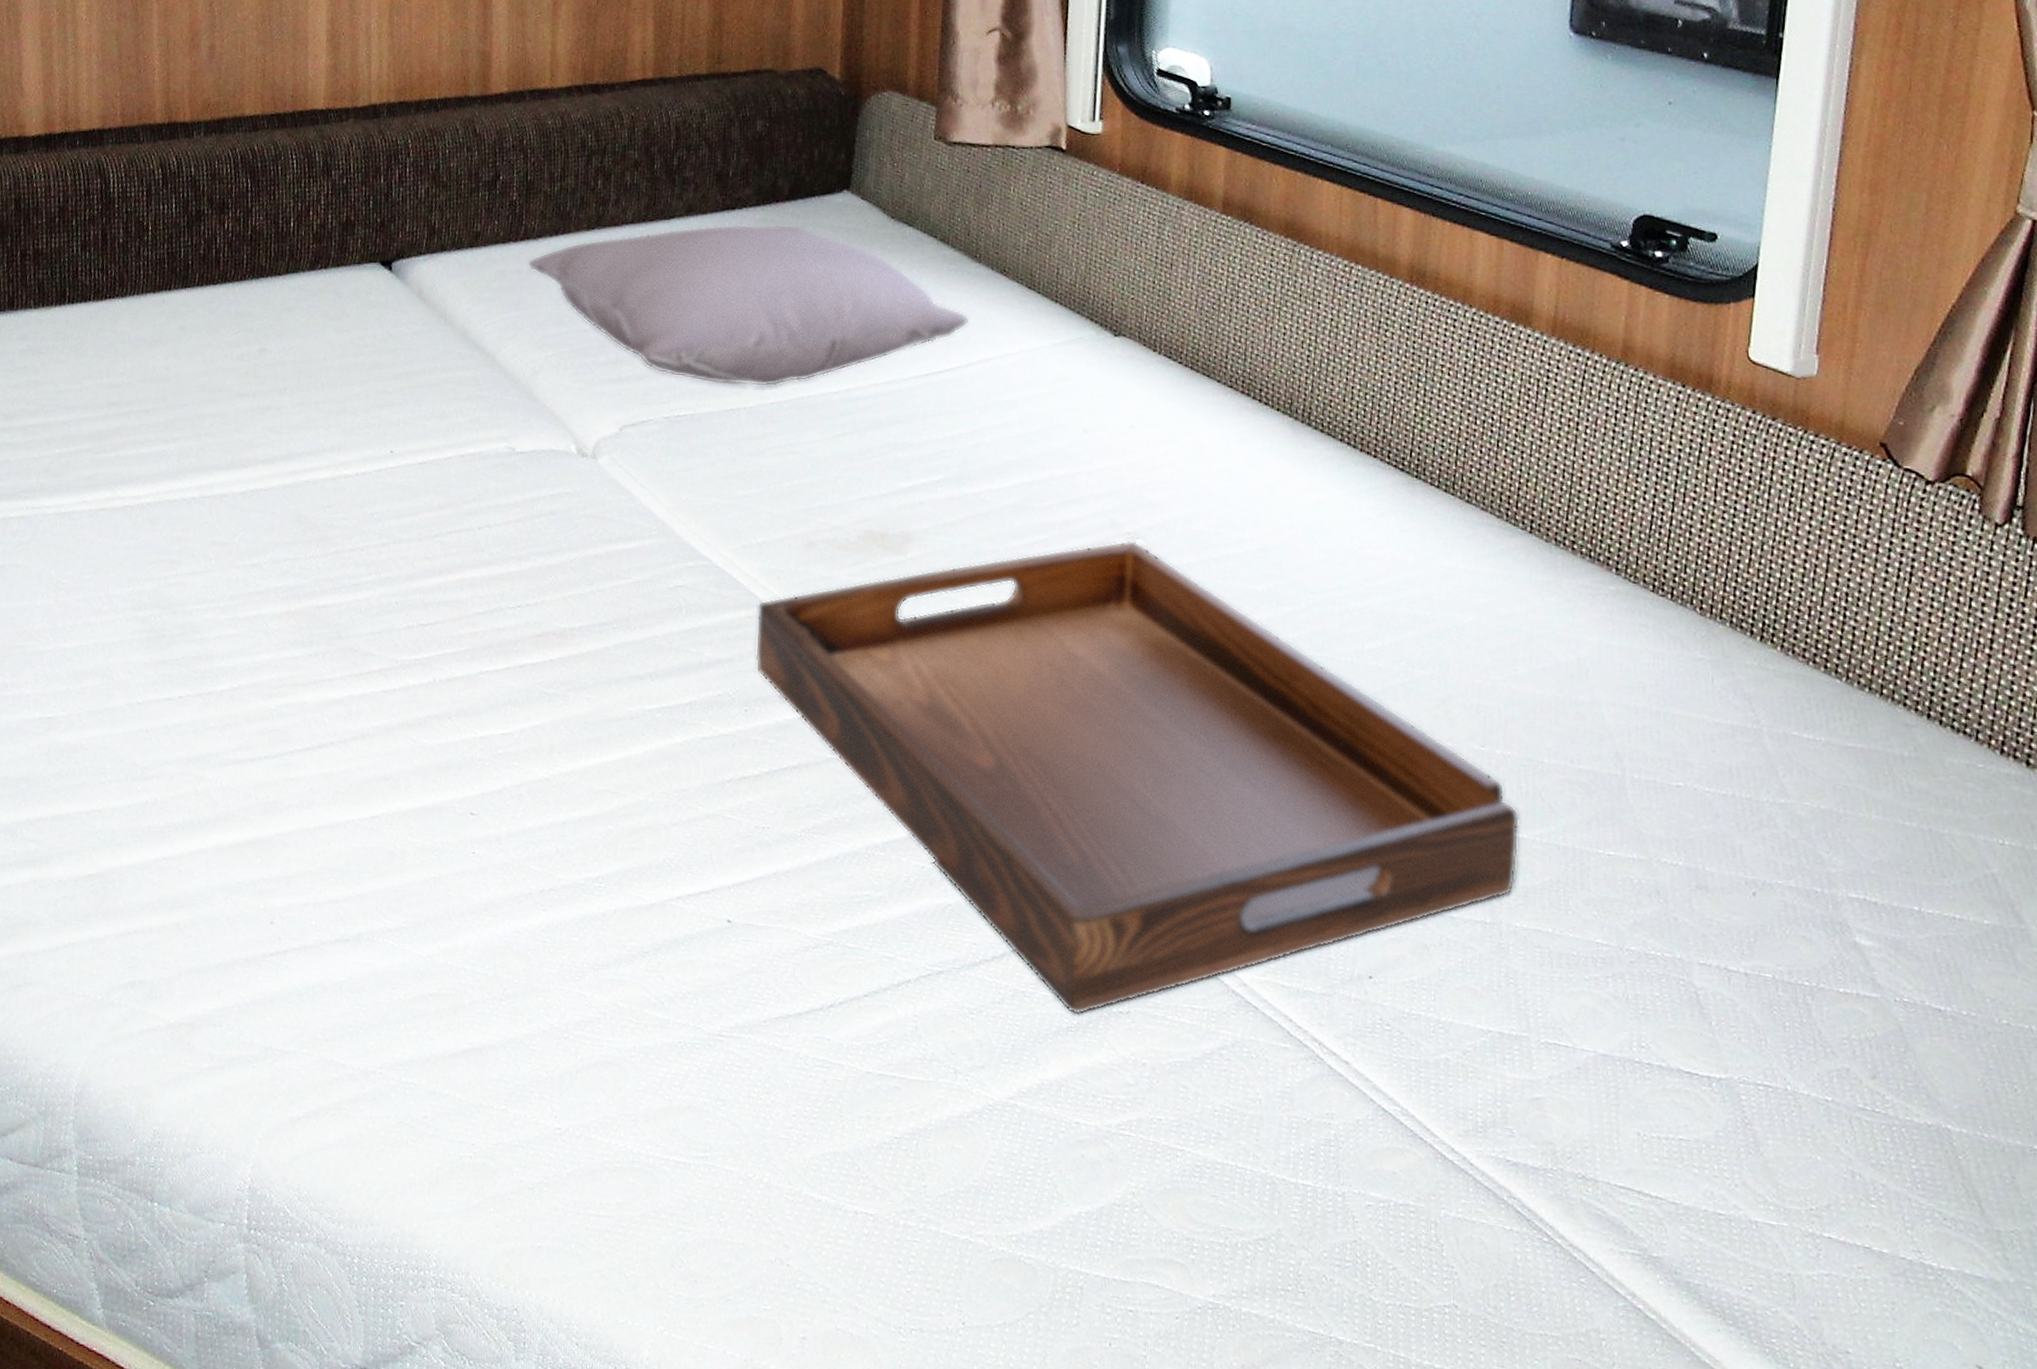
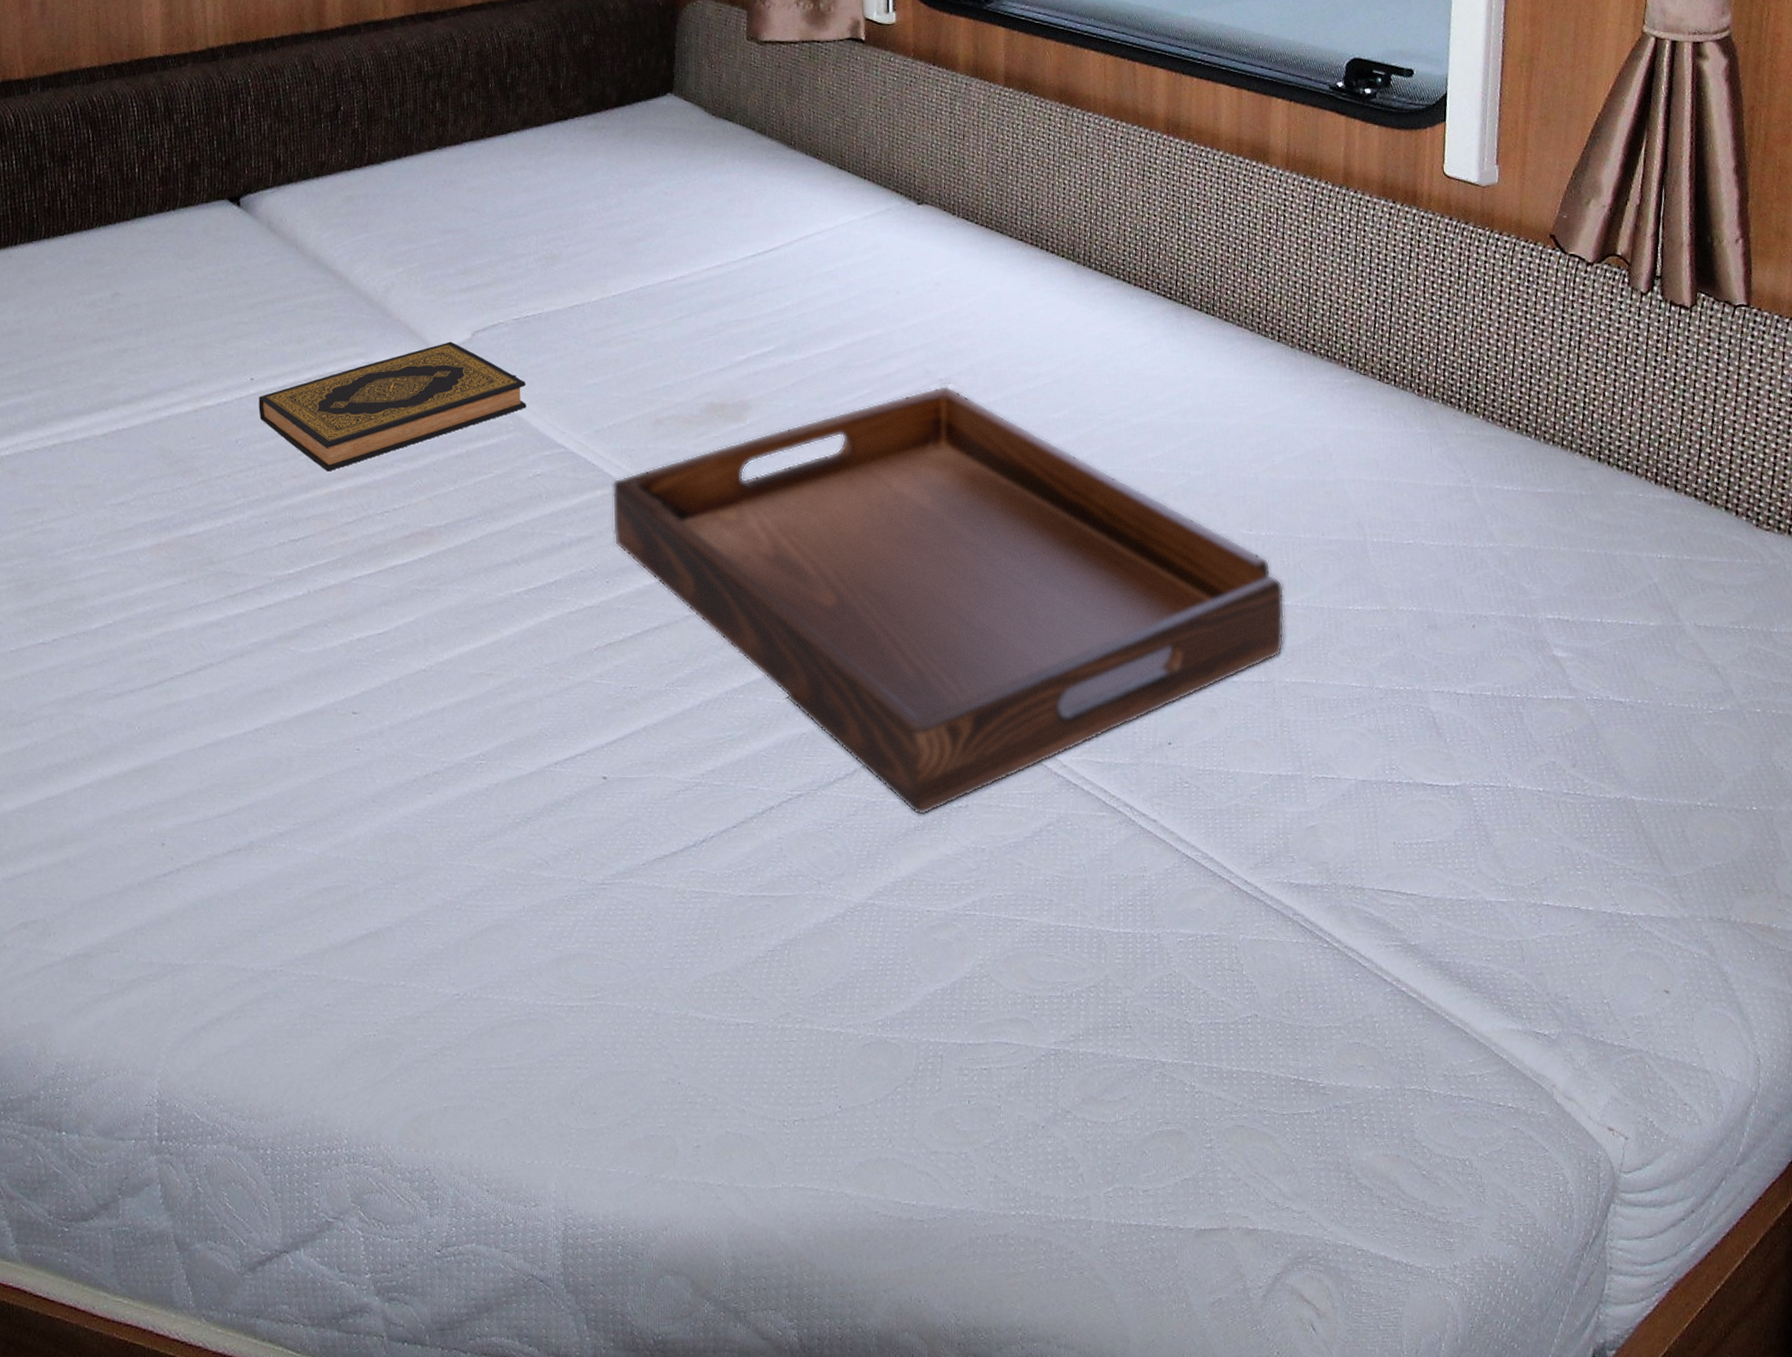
hardback book: none [396,434,672,557] -> present [259,341,527,472]
pillow: present [527,224,970,388] -> none [373,129,789,283]

